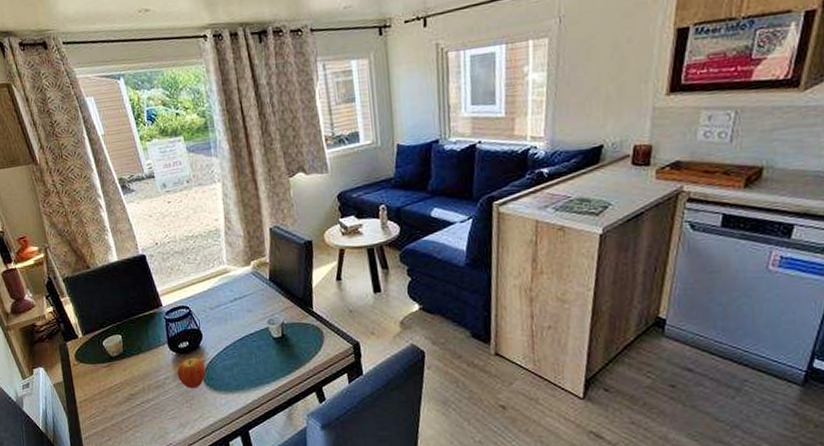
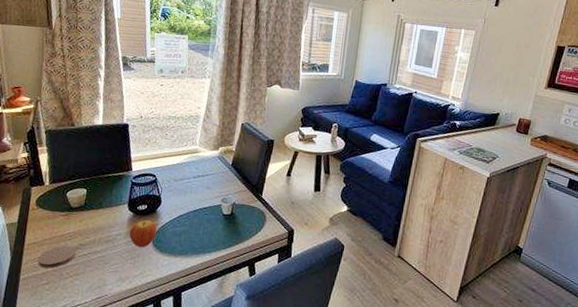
coaster: none [93,398,129,424] -> present [38,245,76,268]

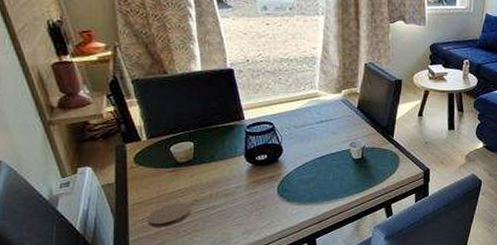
fruit: present [129,220,157,248] -> none [250,170,281,198]

